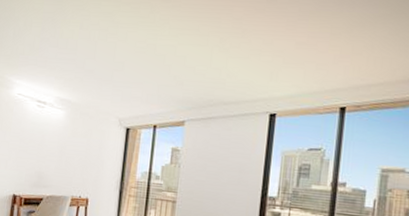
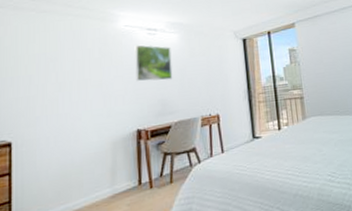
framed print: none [20,114,56,155] -> present [134,44,173,81]

